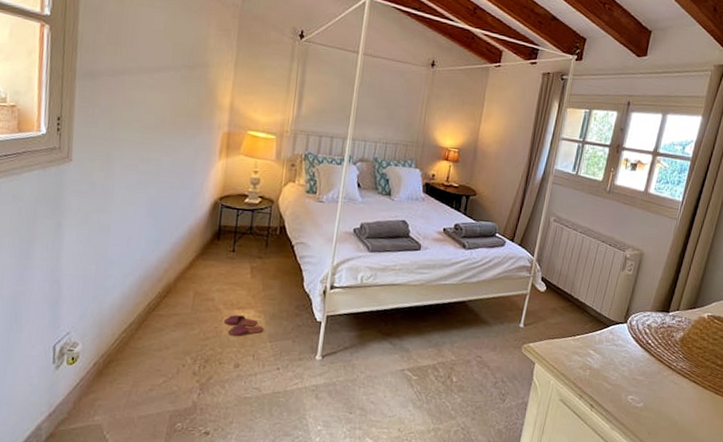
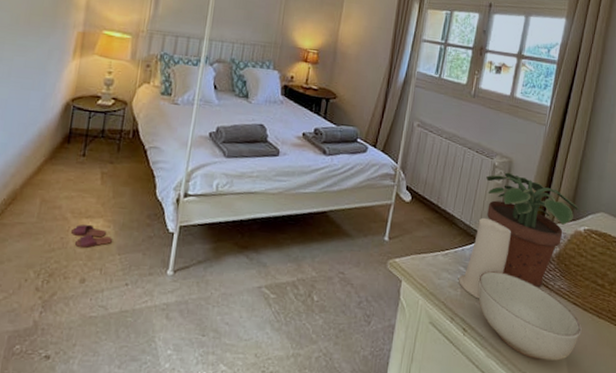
candle: none [587,305,639,379] -> present [458,217,511,299]
bowl: none [605,353,700,432] -> present [478,270,582,361]
potted plant: none [617,264,705,368] -> present [486,172,580,287]

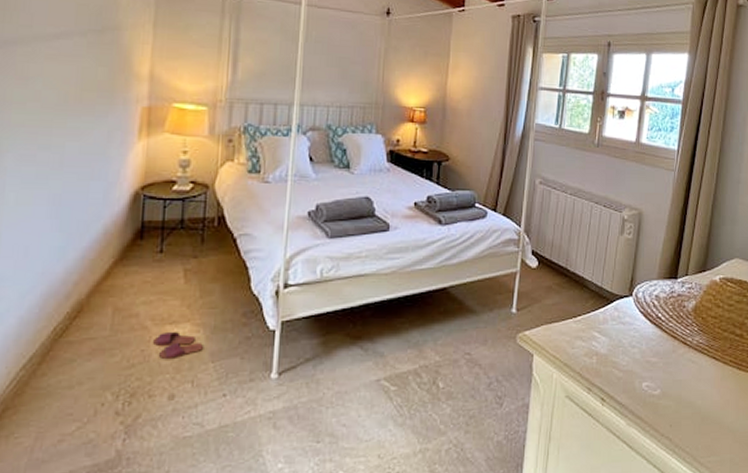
candle: present [458,217,511,299] -> none [593,276,645,365]
bowl: present [478,270,582,361] -> none [614,332,723,422]
potted plant: present [486,172,580,287] -> none [616,225,714,345]

